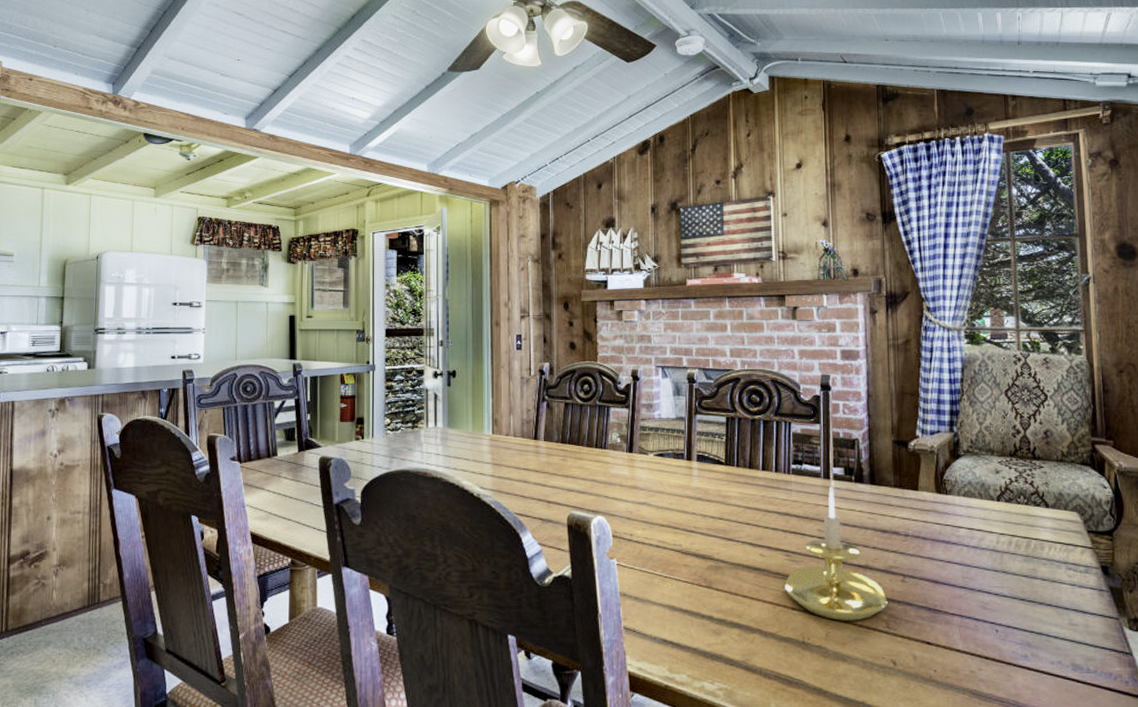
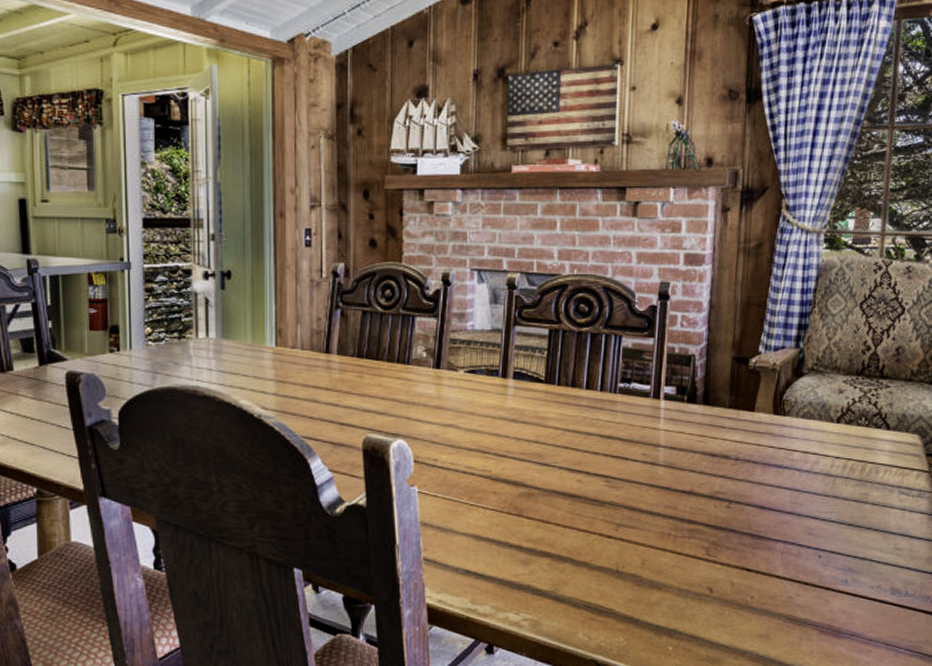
candle holder: present [785,486,888,621] -> none [602,407,710,549]

